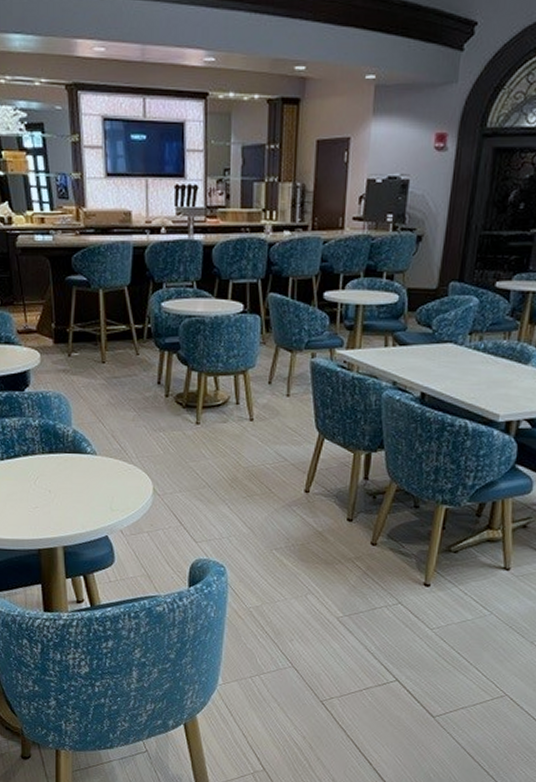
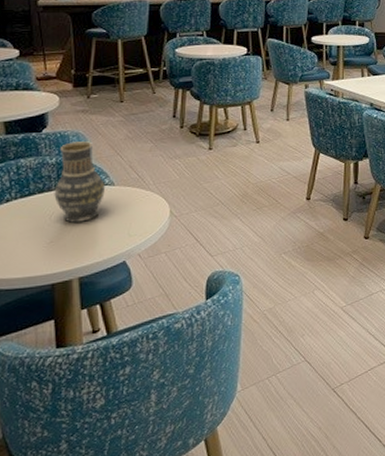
vase: none [38,404,87,490] -> present [54,141,105,223]

